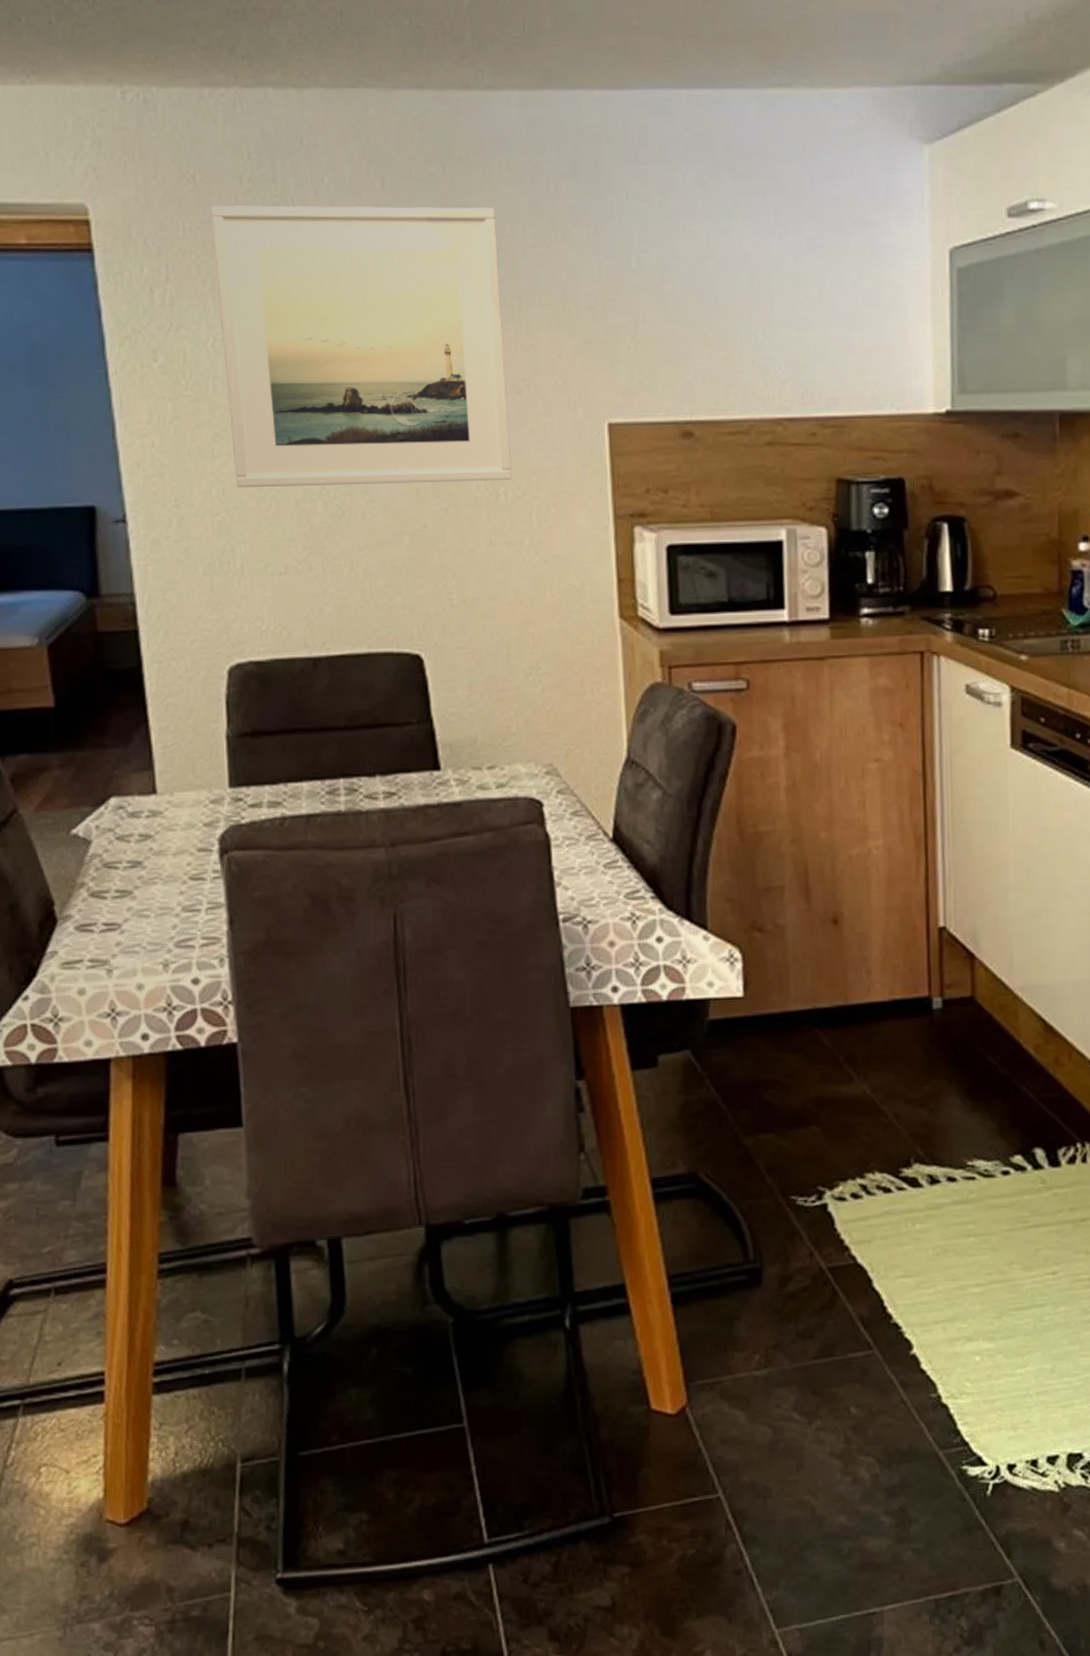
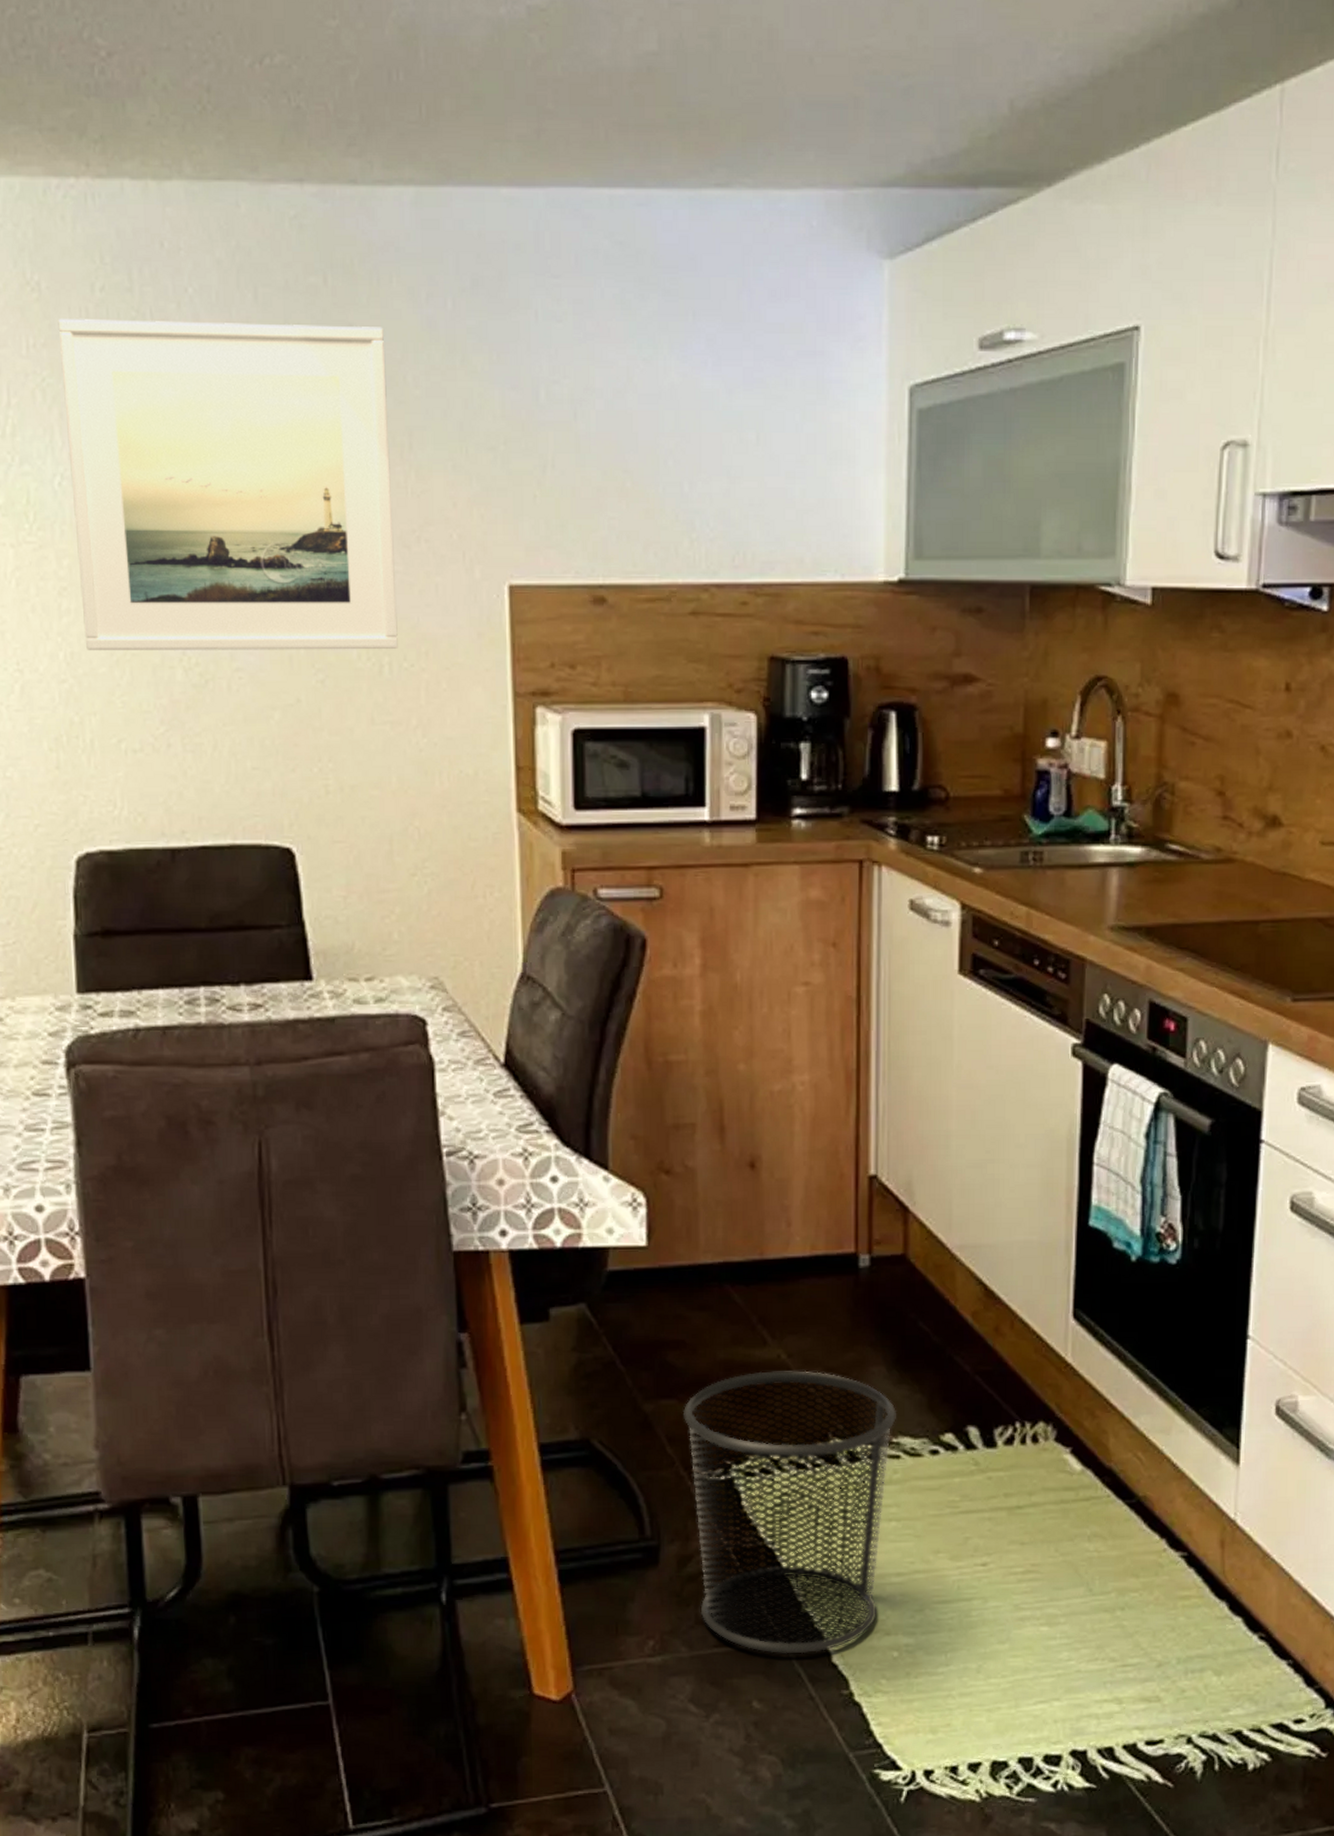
waste bin: none [780,1103,970,1363] -> present [684,1370,896,1654]

